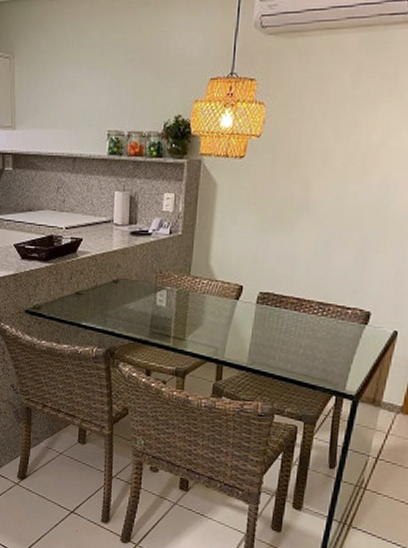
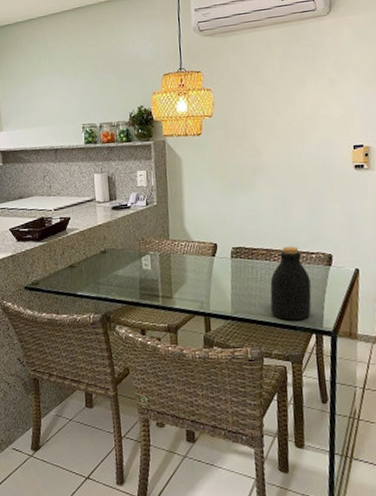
bottle: none [291,297,341,380] -> present [270,246,312,321]

